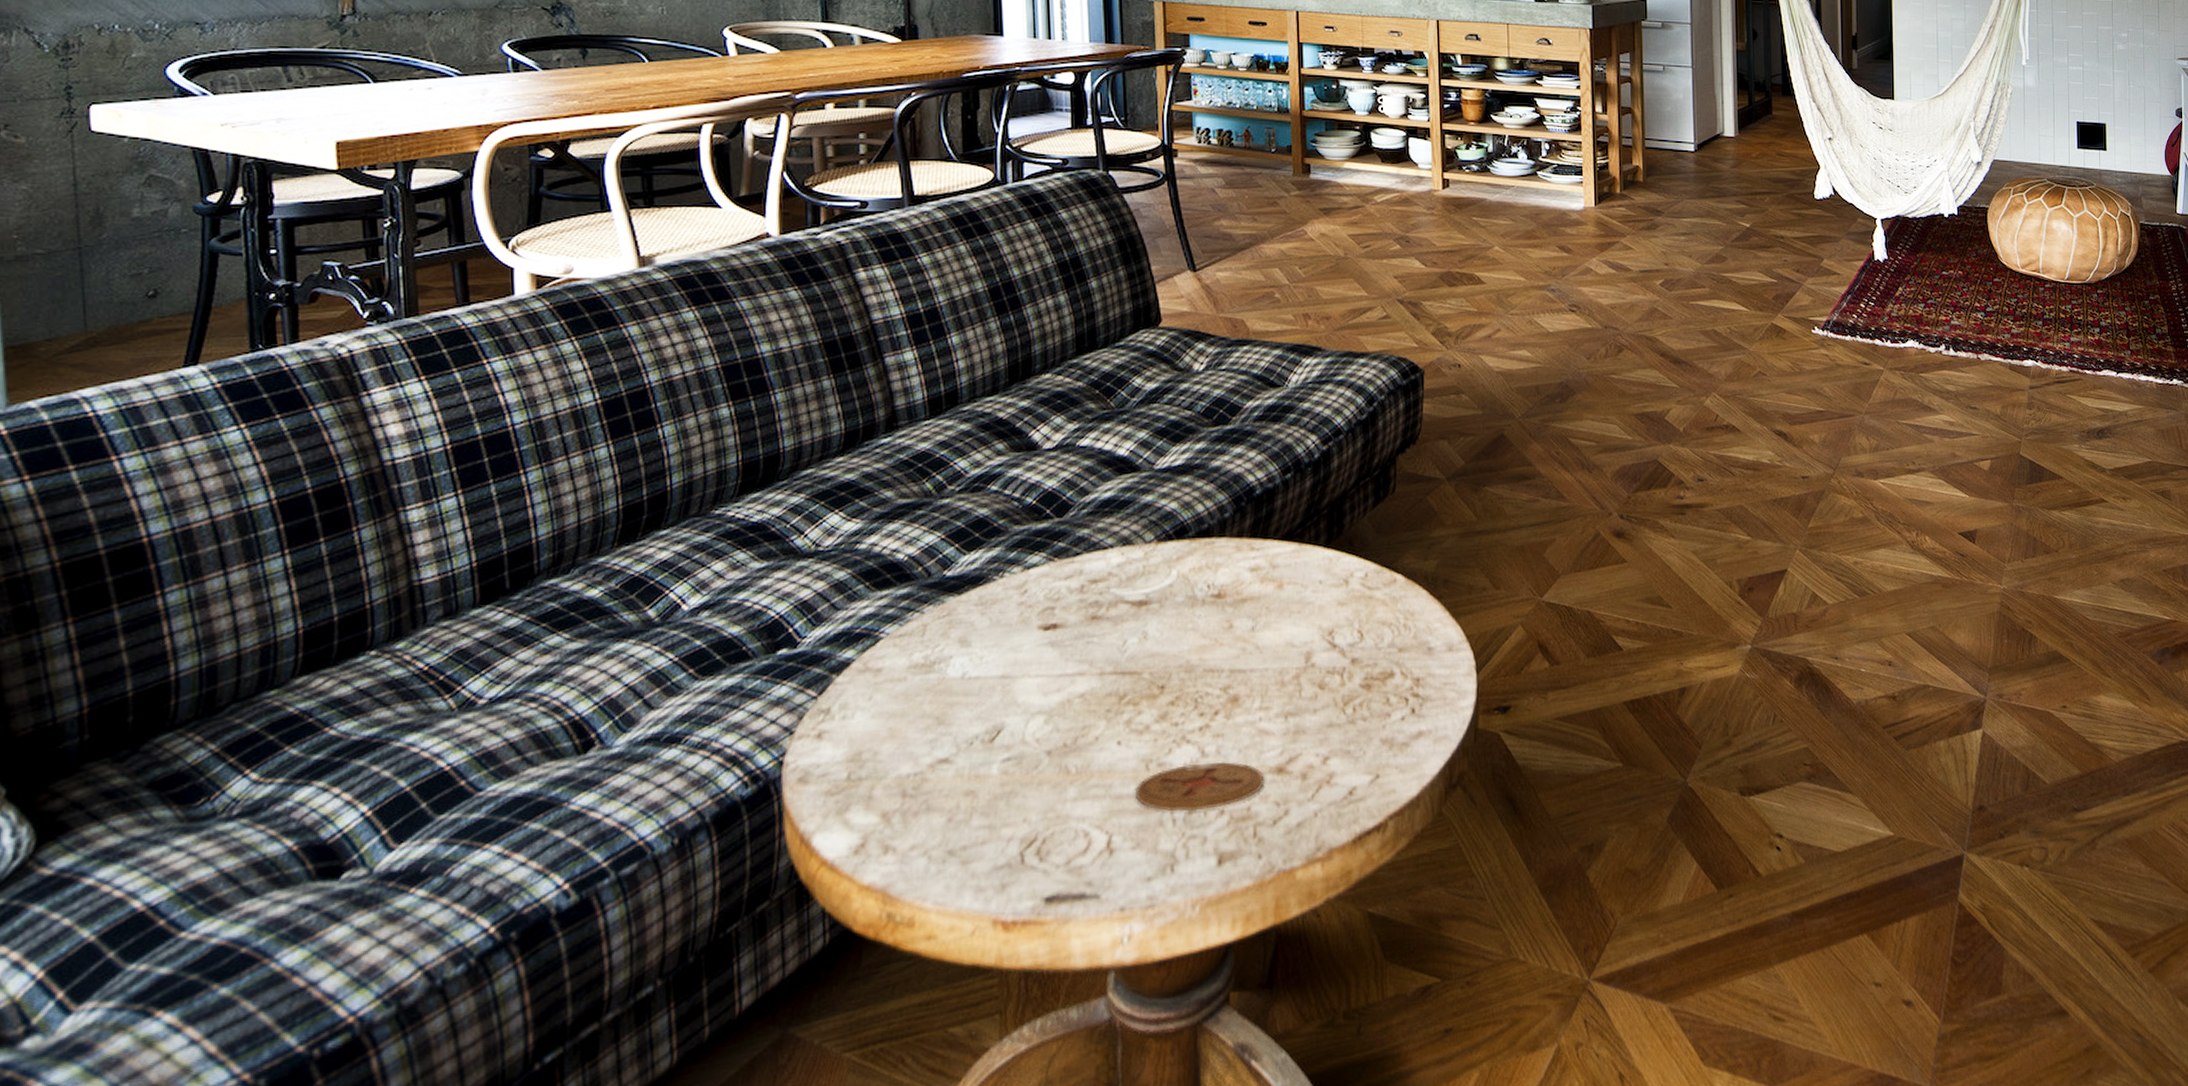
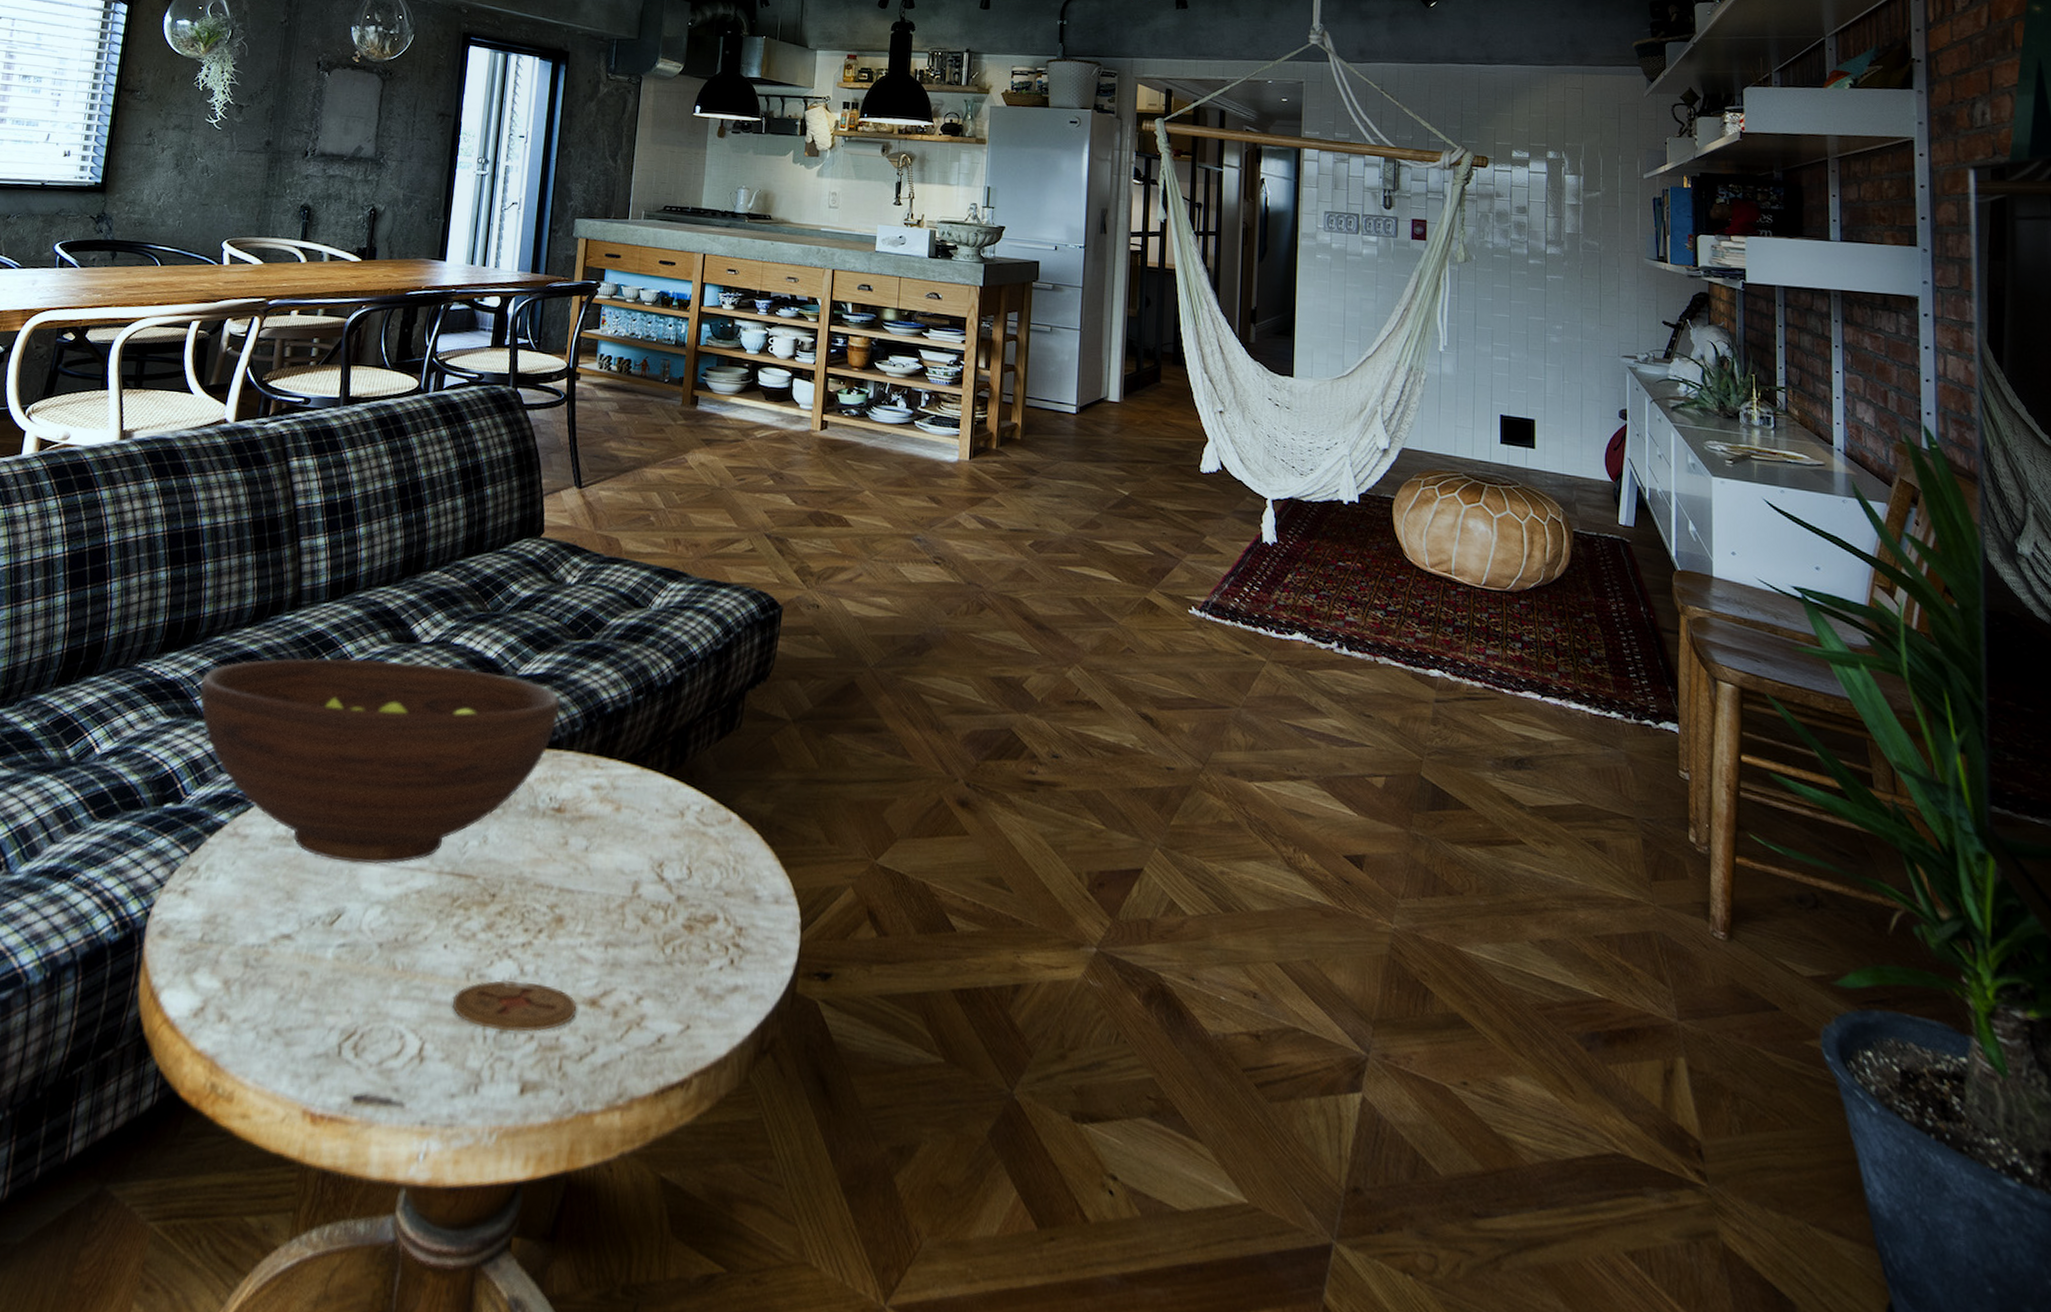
fruit bowl: none [795,469,1205,679] -> present [200,658,561,865]

